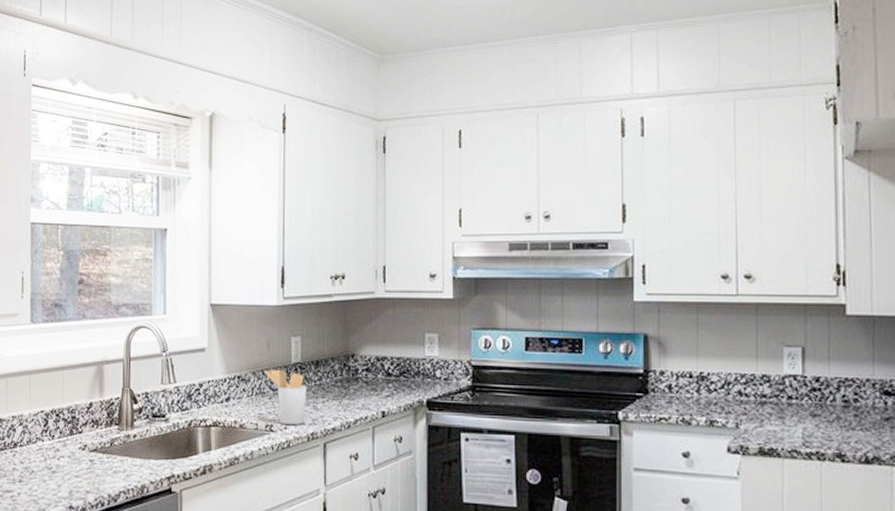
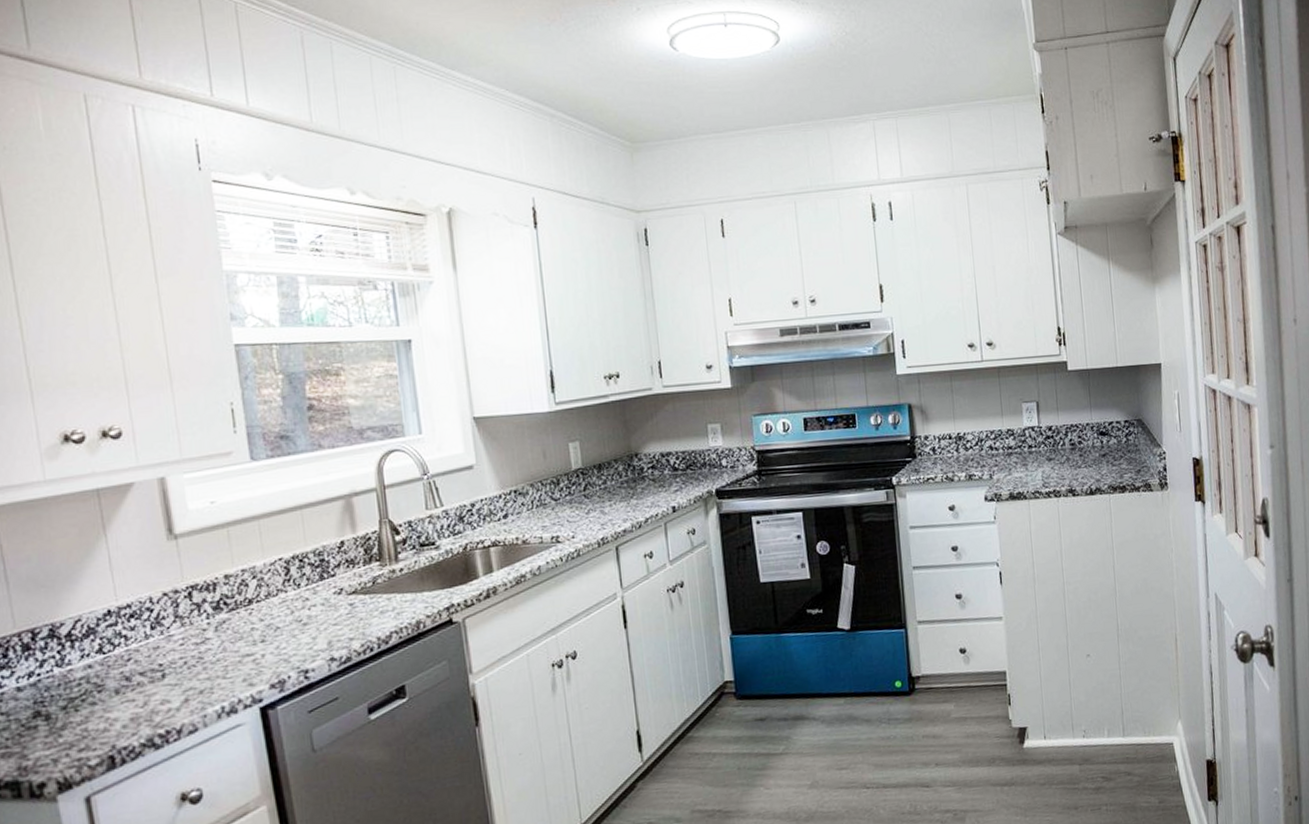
utensil holder: present [265,369,307,426] -> none [543,477,594,534]

